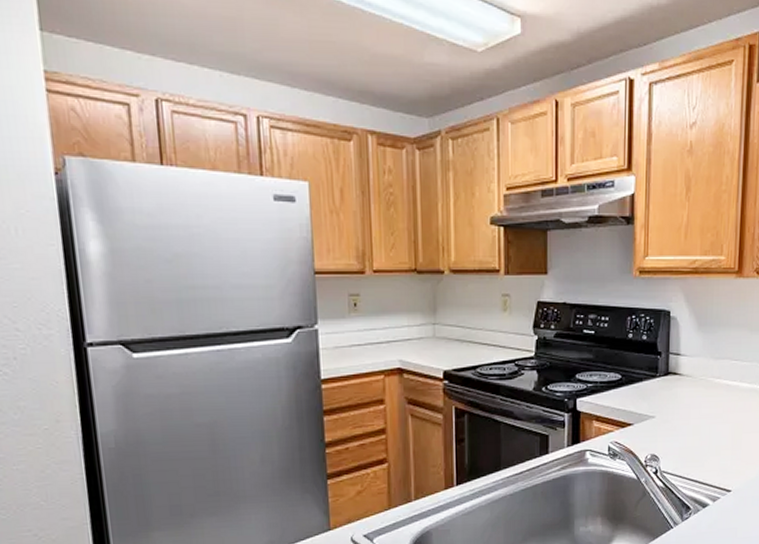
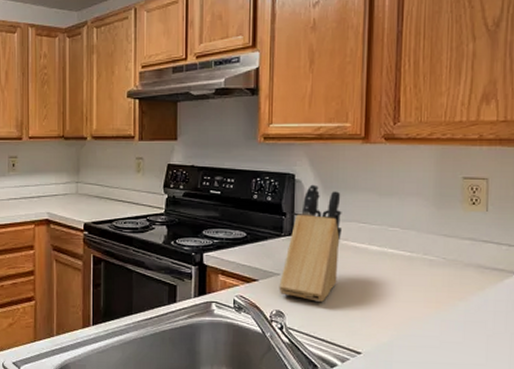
knife block: none [653,321,716,443] -> present [279,184,342,302]

